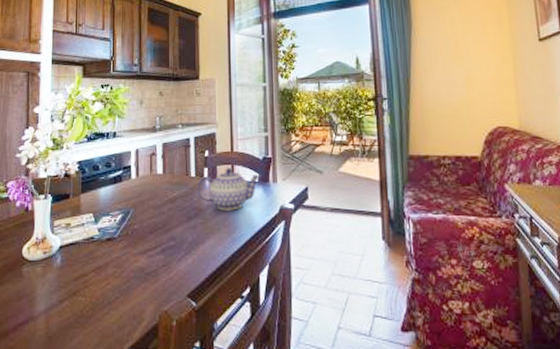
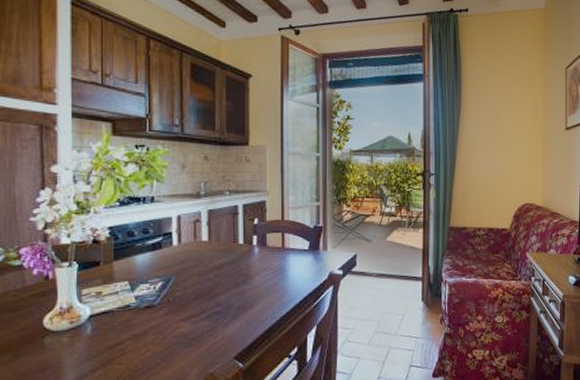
teapot: present [196,167,261,211] -> none [245,235,312,277]

